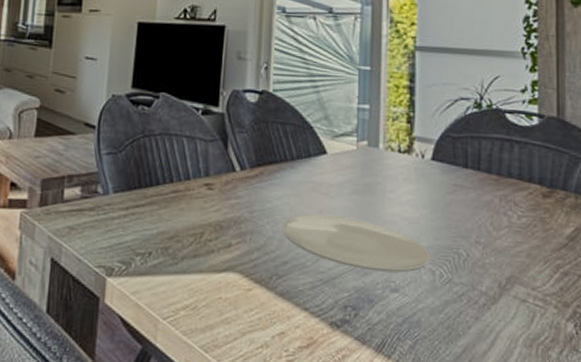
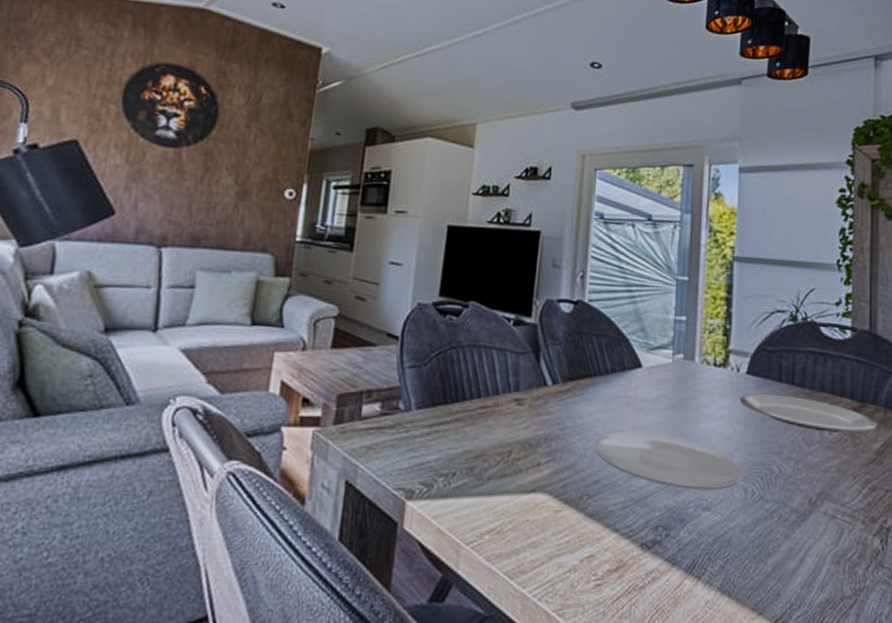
plate: none [425,178,569,218] -> present [740,393,878,433]

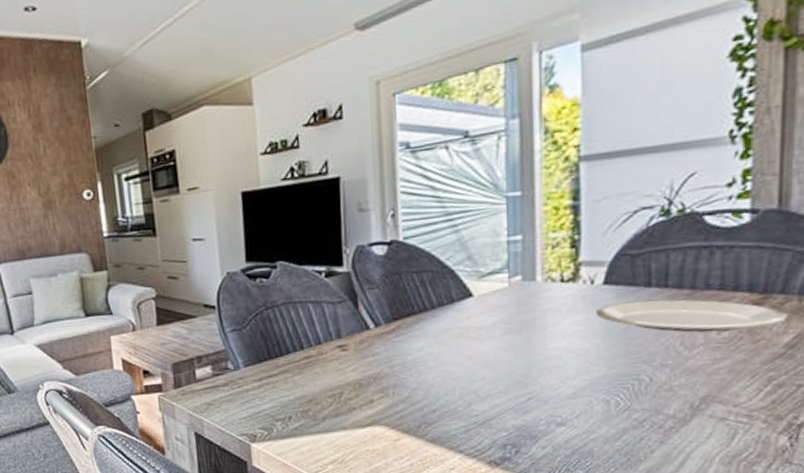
plate: present [593,430,743,490] -> none [427,358,603,409]

